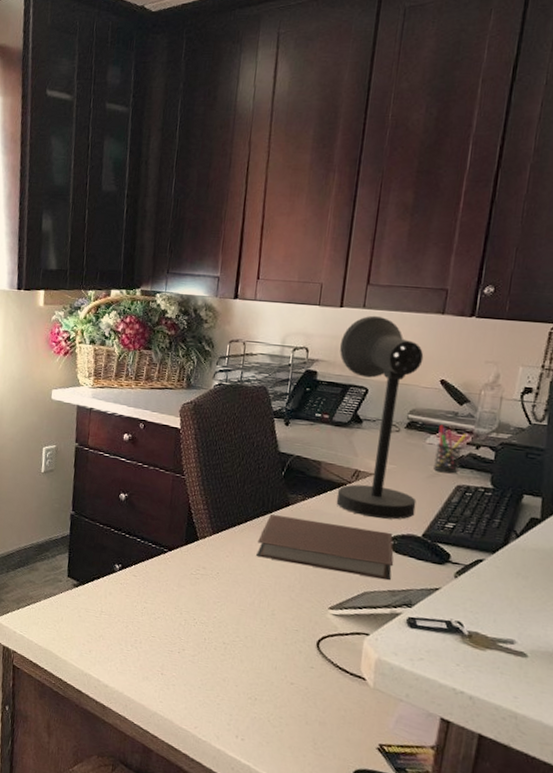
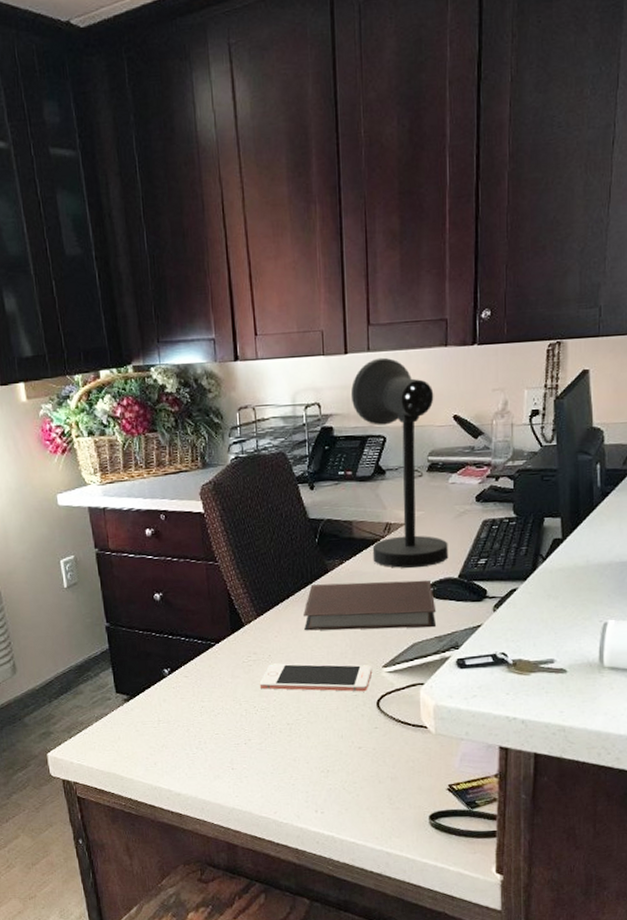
cell phone: none [202,581,319,629] -> present [259,663,373,692]
pen holder: present [434,424,467,474] -> none [459,461,486,511]

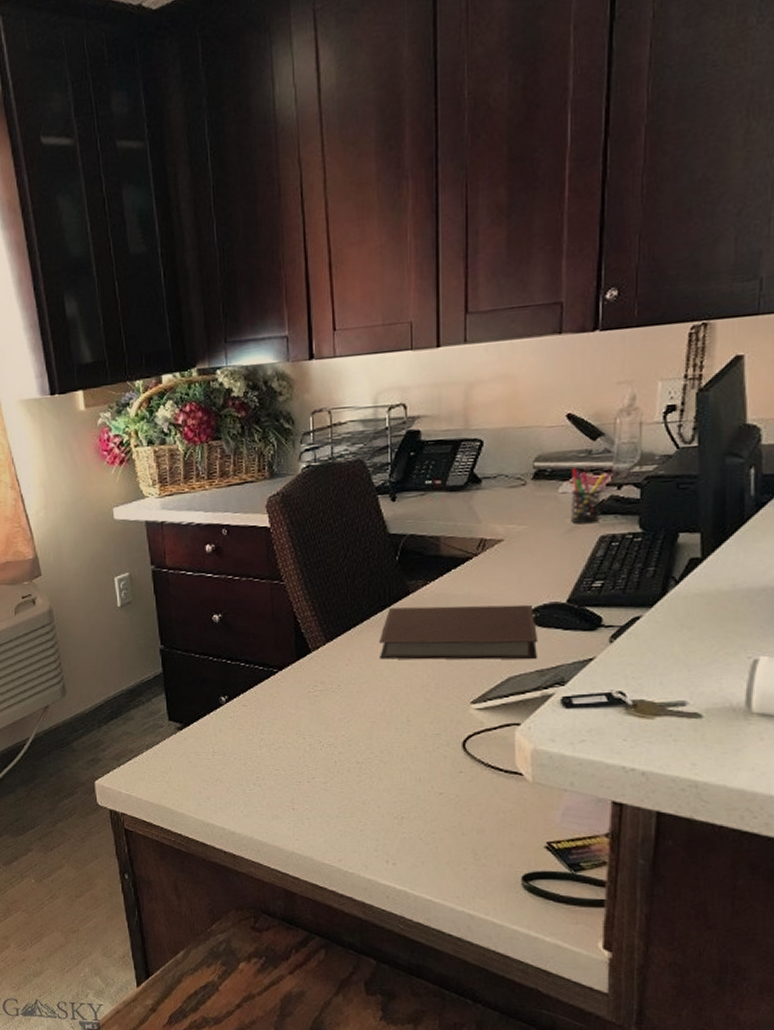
cell phone: present [259,663,373,692] -> none [326,695,459,730]
desk lamp: present [350,357,449,568] -> none [442,349,556,591]
pen holder: none [459,461,486,511] -> present [571,467,606,524]

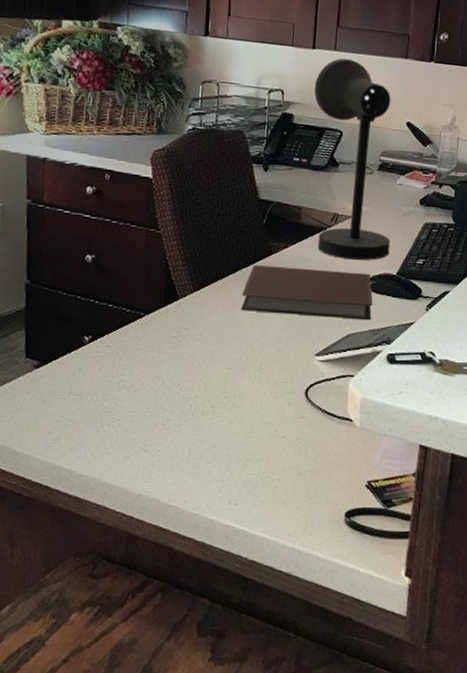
desk lamp: none [442,349,556,591] -> present [313,58,391,260]
pen holder: present [571,467,606,524] -> none [404,165,432,212]

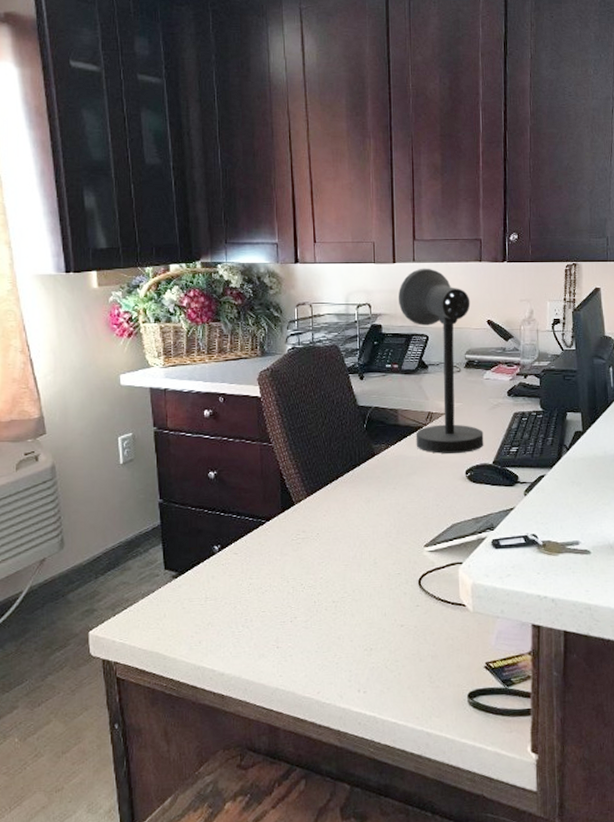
notebook: present [241,265,373,321] -> none [351,465,474,511]

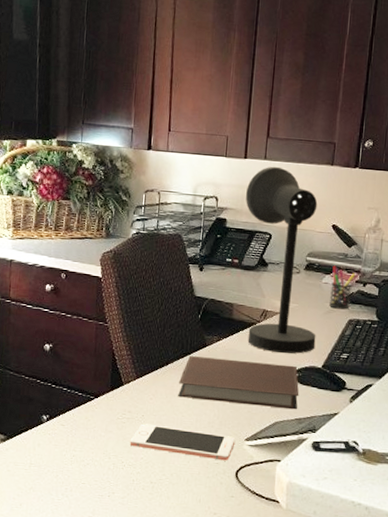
cell phone: none [307,541,415,570] -> present [129,423,236,461]
notebook: none [351,465,474,511] -> present [178,356,299,410]
pen holder: none [492,360,516,403] -> present [329,265,356,310]

